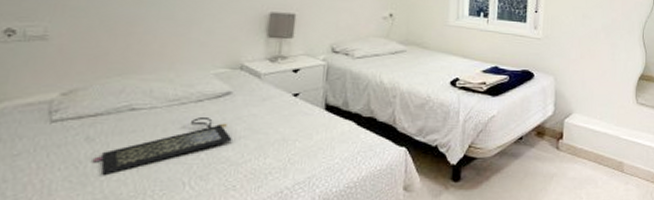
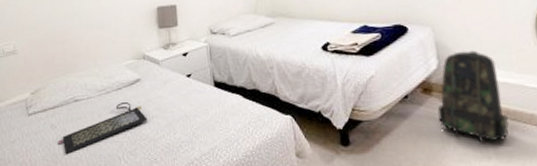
backpack: none [545,101,601,184] -> present [437,50,509,142]

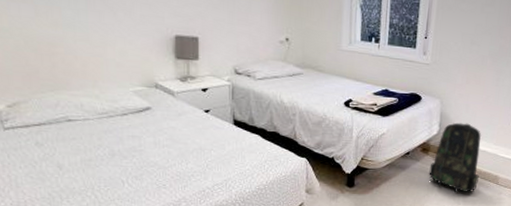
clutch bag: present [57,102,147,154] -> none [45,129,157,173]

